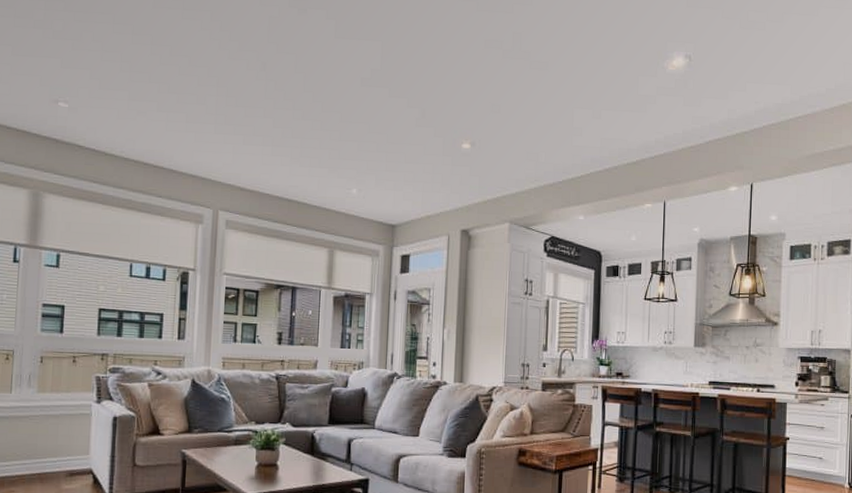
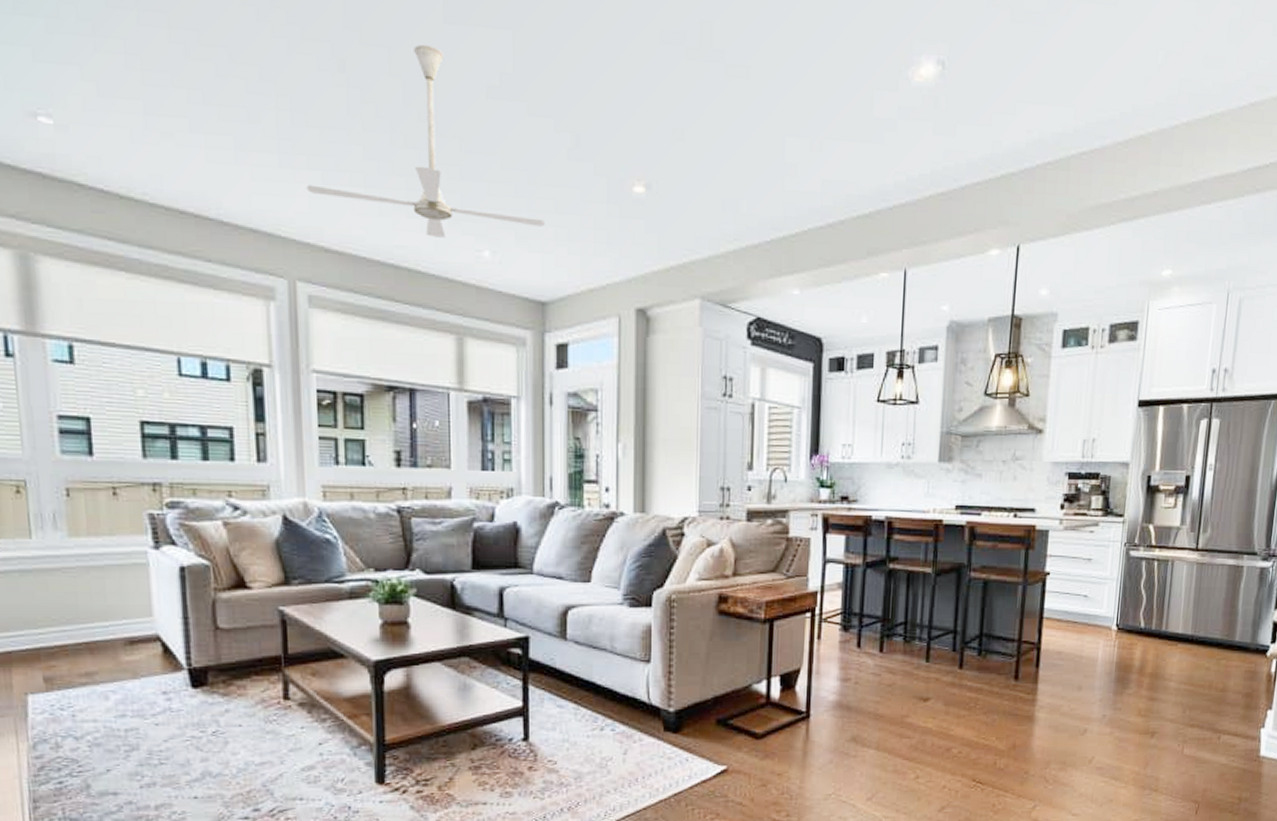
ceiling fan: none [232,52,397,180] -> present [306,44,544,238]

